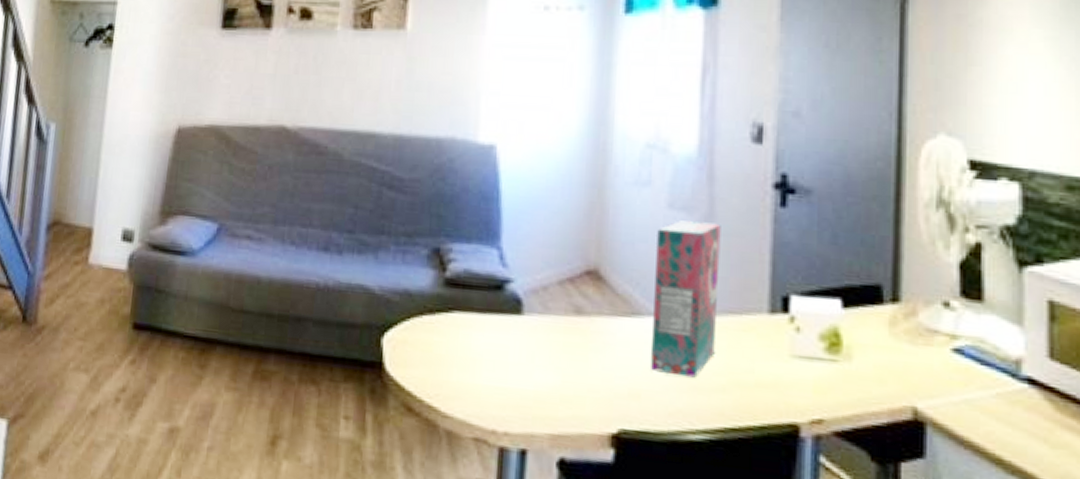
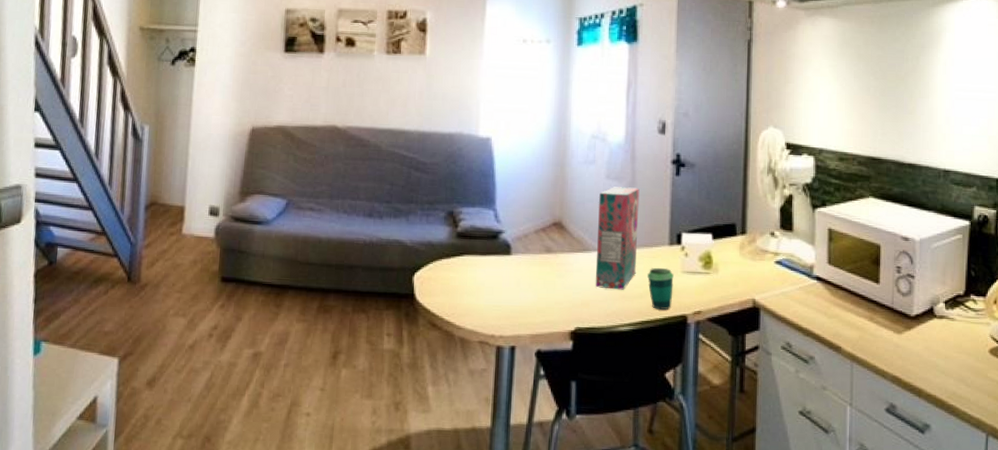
cup: none [734,346,777,413] -> present [647,267,674,310]

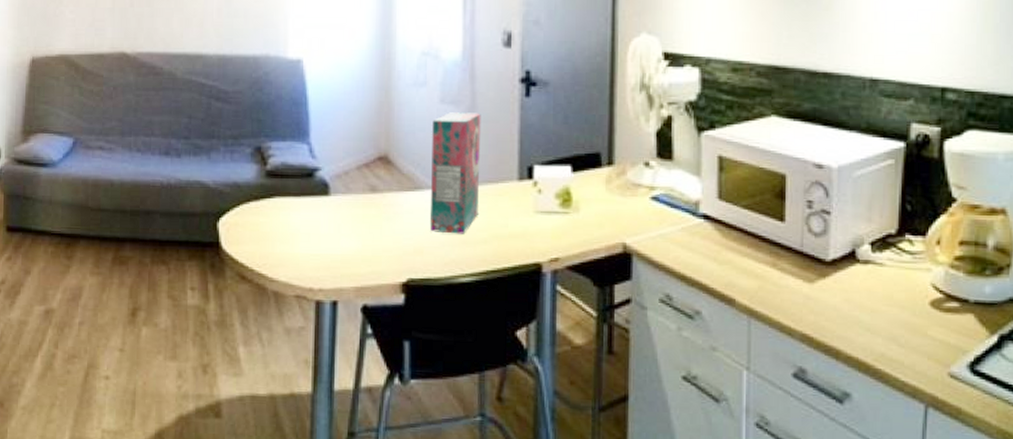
cup: present [647,267,674,310] -> none [493,207,525,257]

